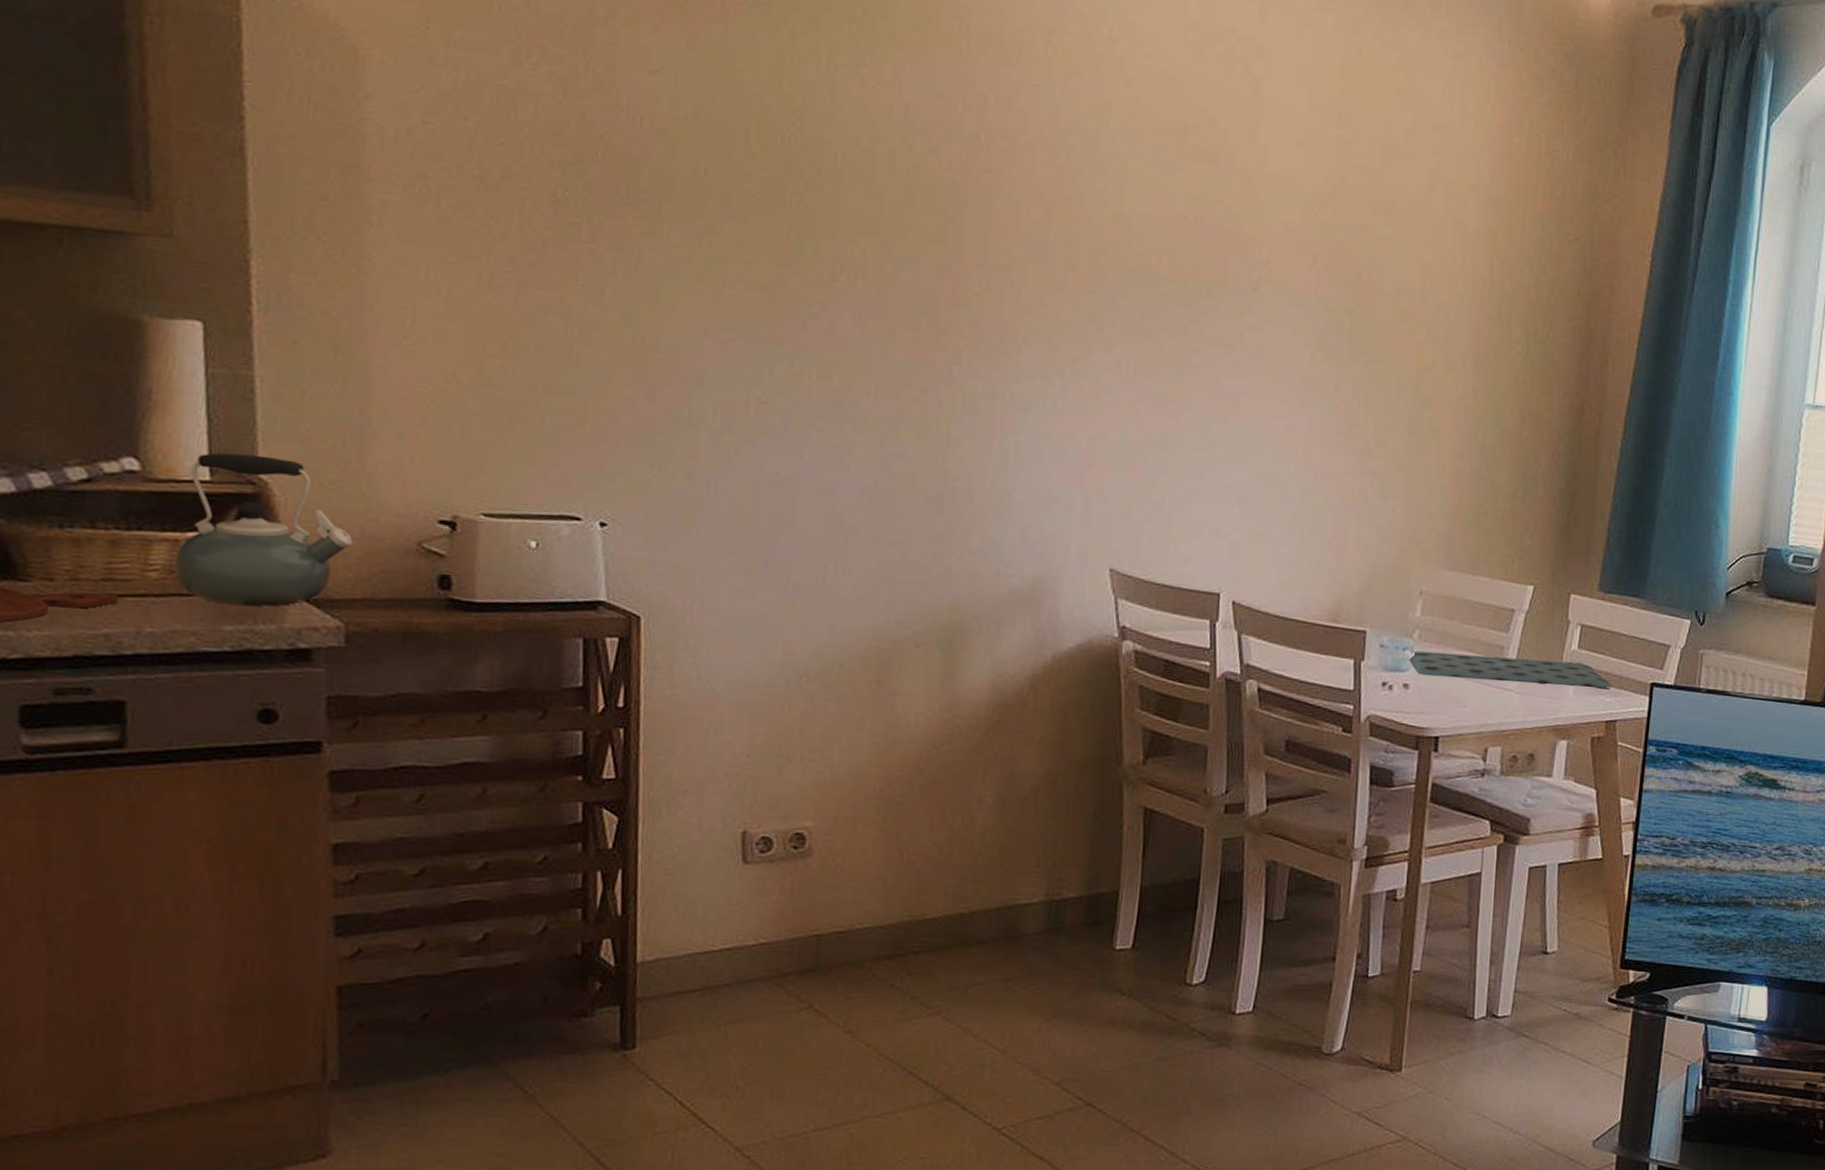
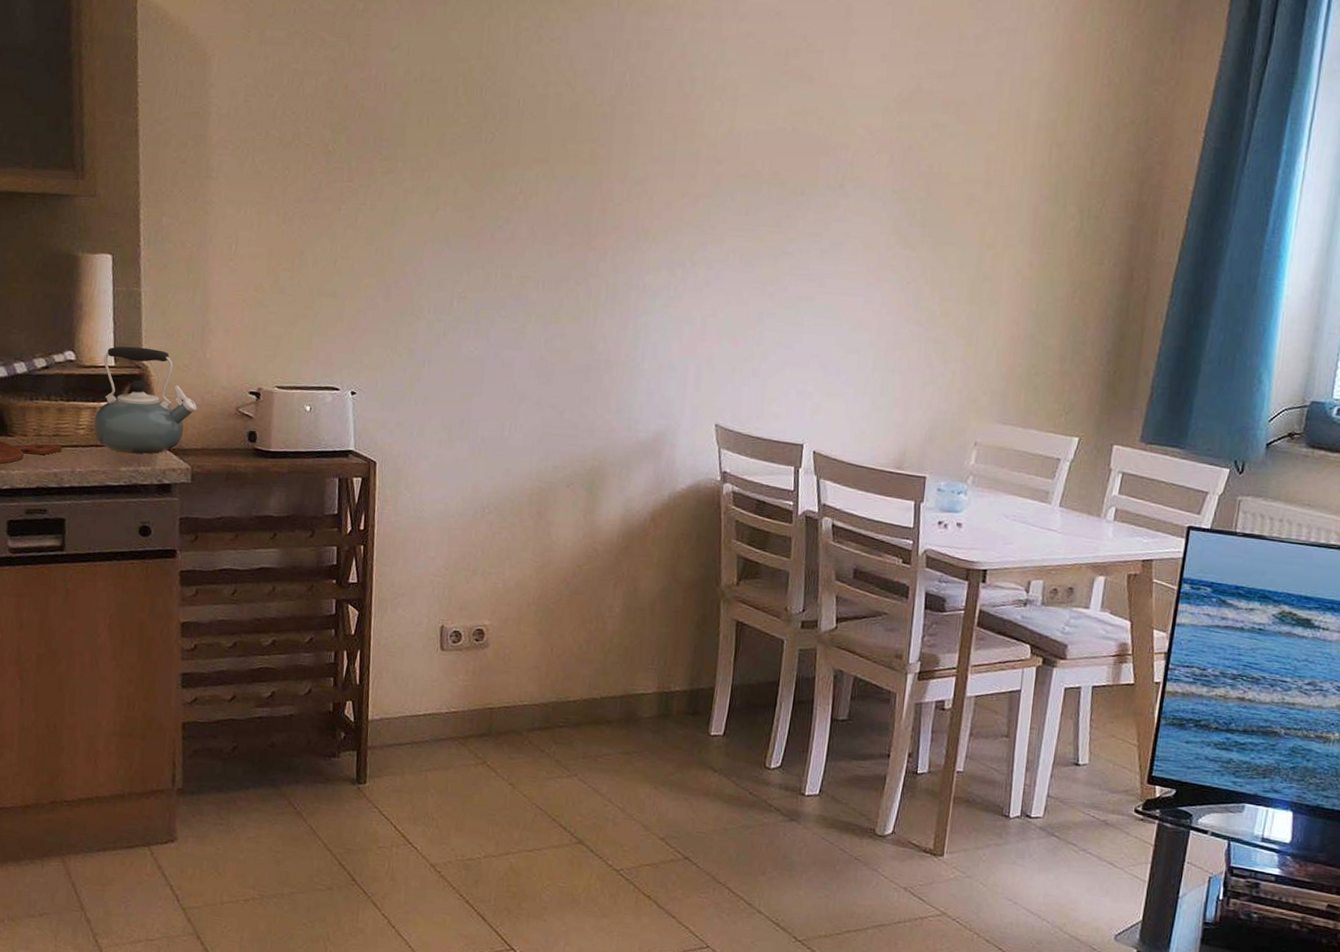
placemat: present [1406,650,1613,688] -> none [960,494,1151,531]

